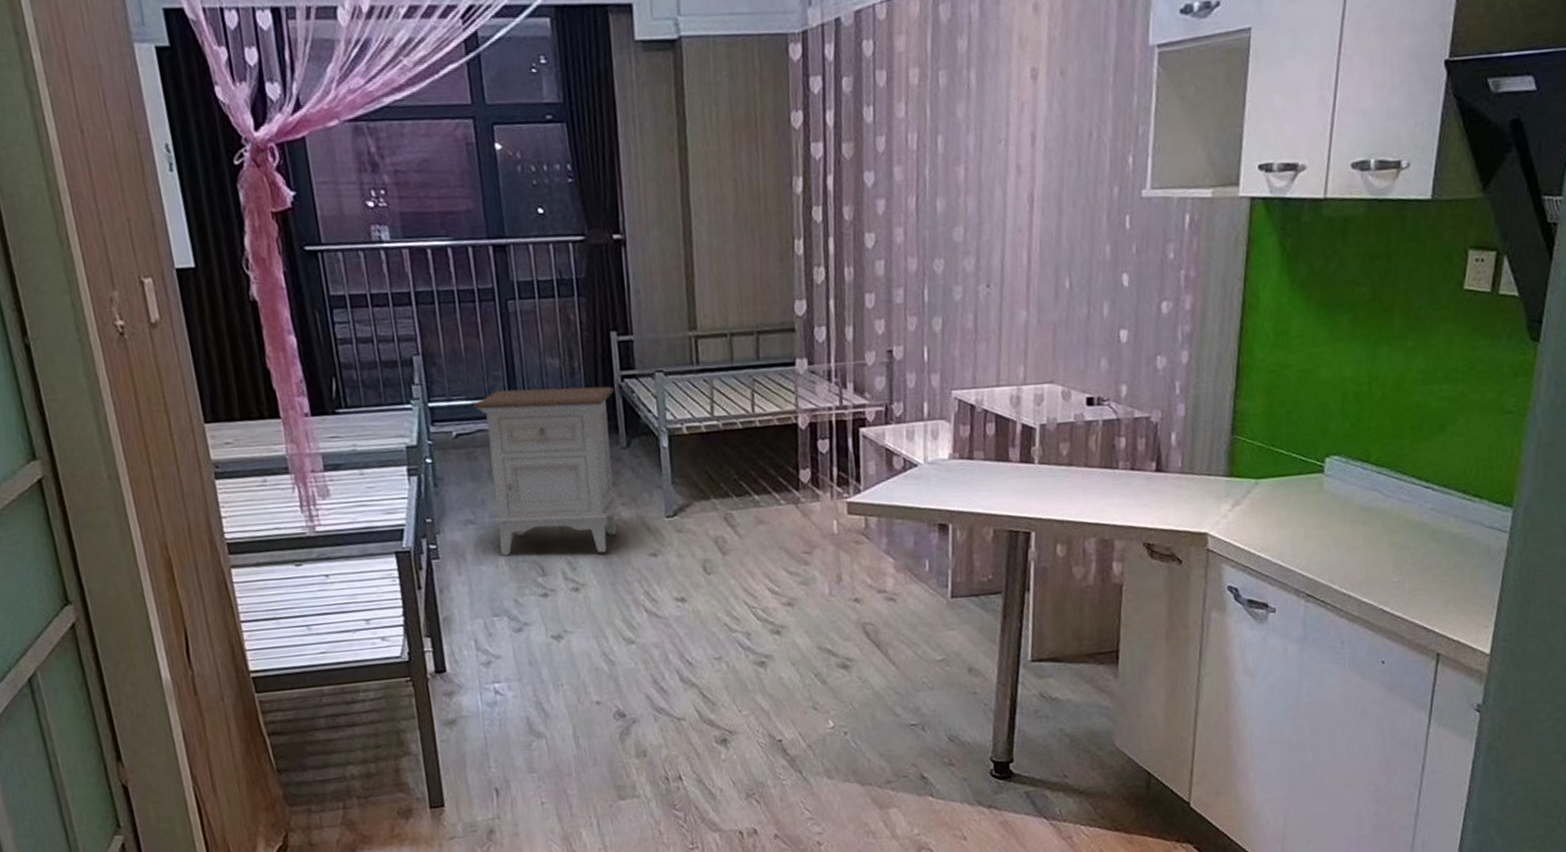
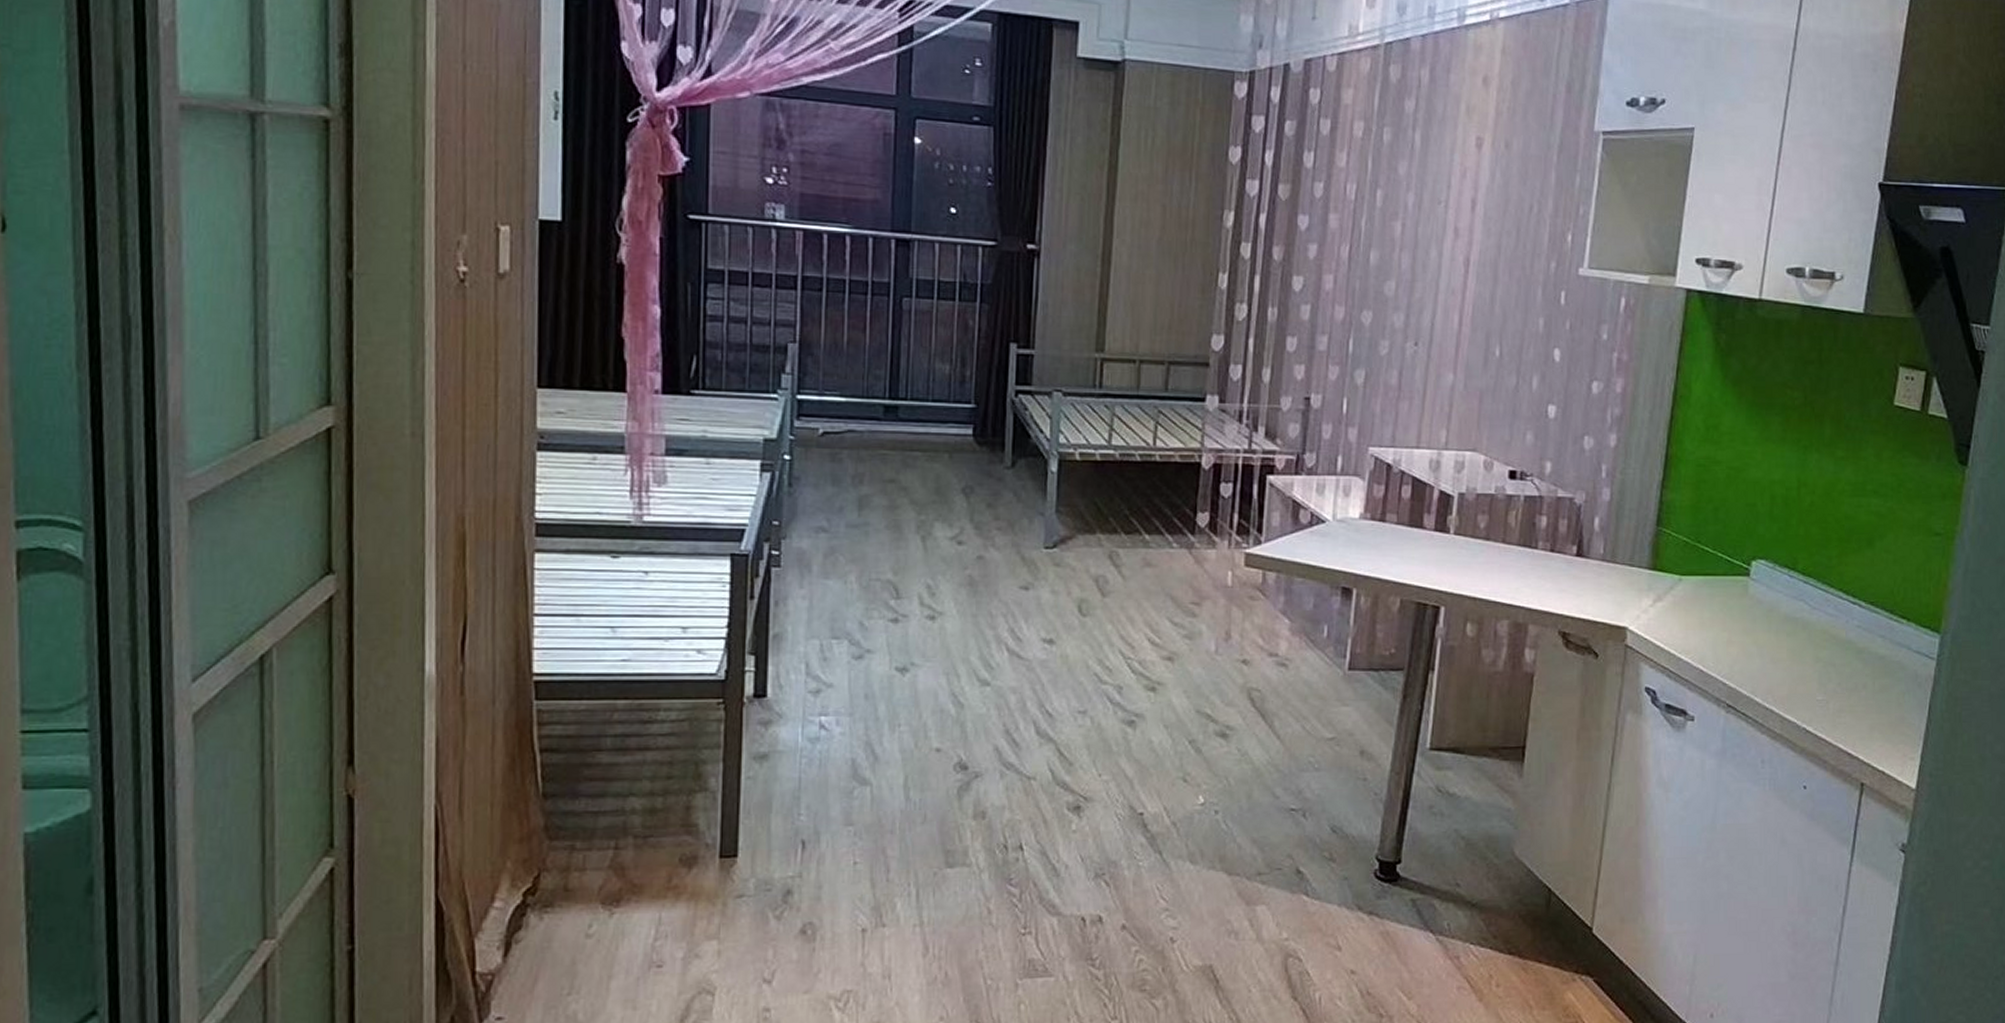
nightstand: present [473,386,618,556] -> none [847,390,1007,580]

